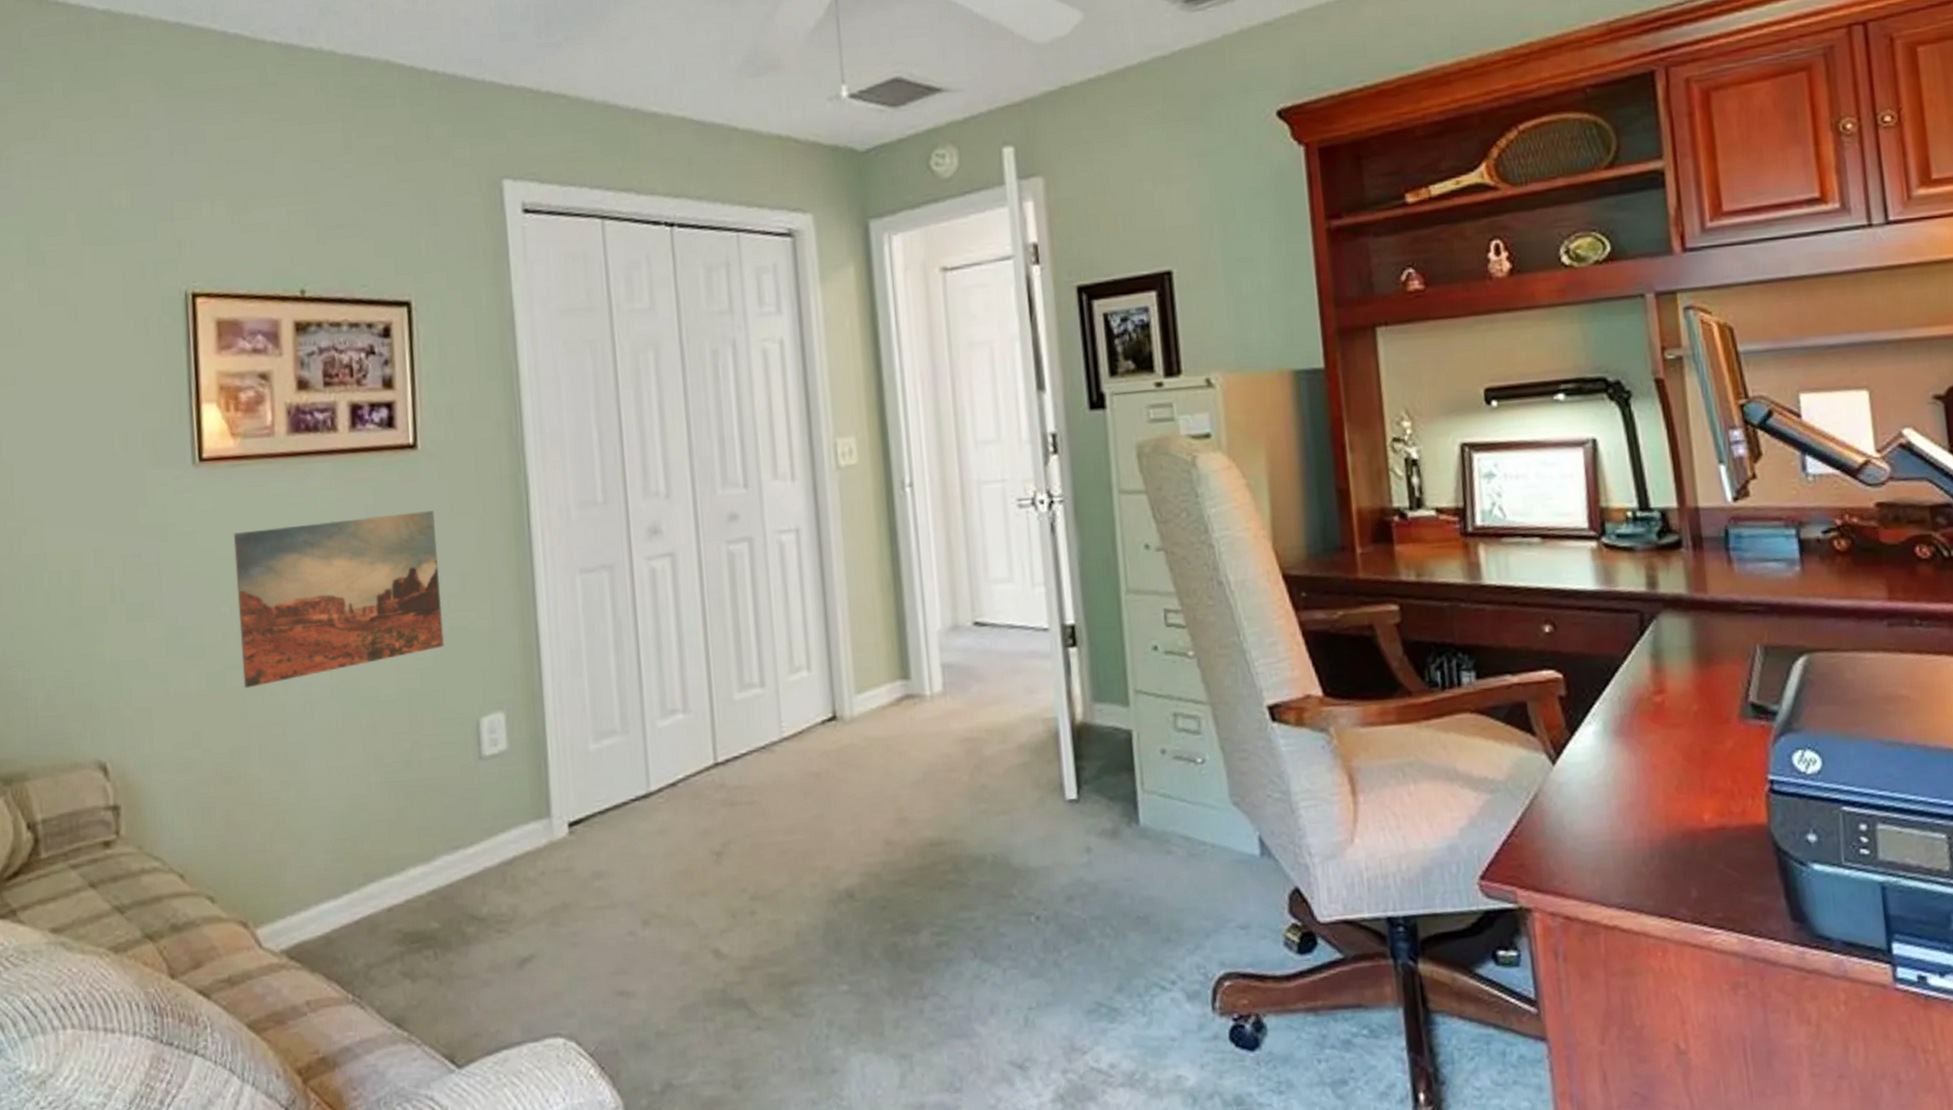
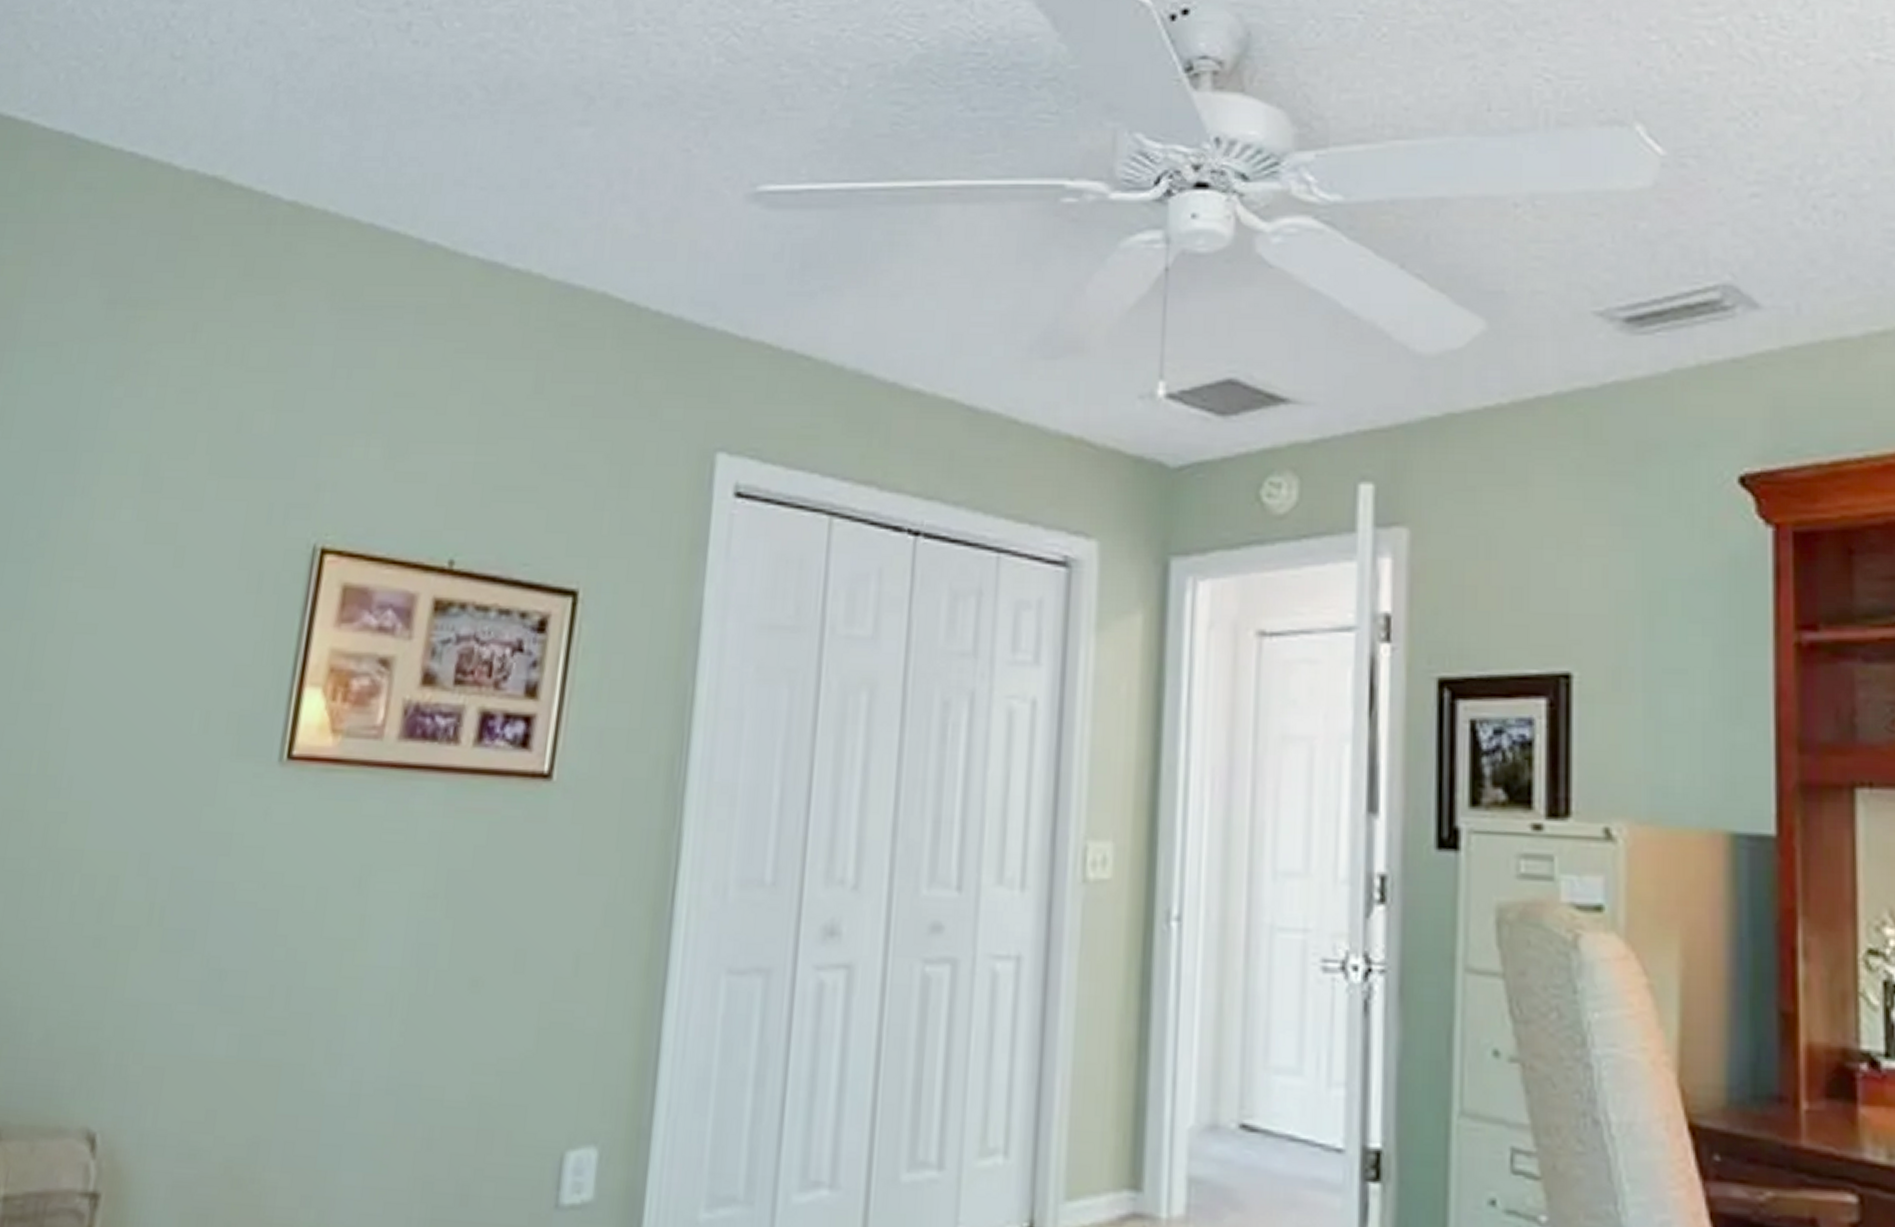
wall art: present [233,511,445,688] -> none [281,856,559,1063]

